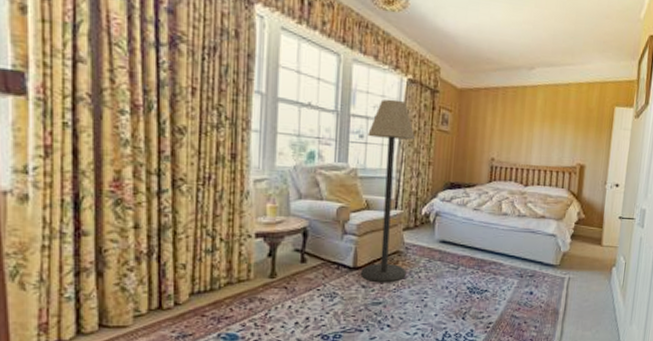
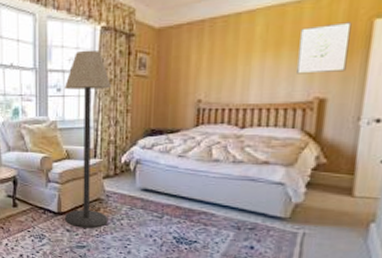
wall art: none [565,106,601,145] -> present [297,22,352,74]

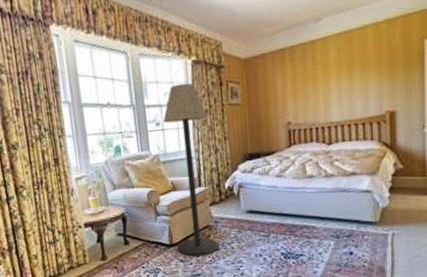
wall art: present [297,22,352,74] -> none [368,43,408,92]

